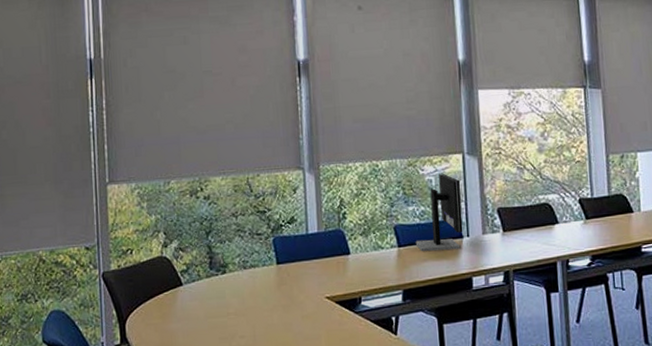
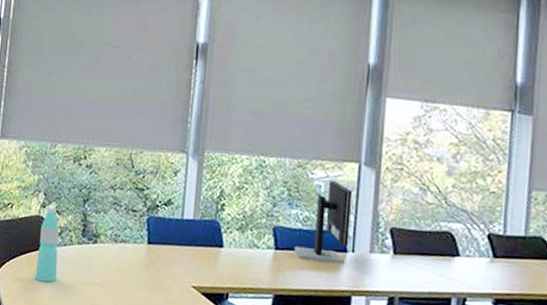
water bottle: none [165,245,190,323] -> present [35,207,60,283]

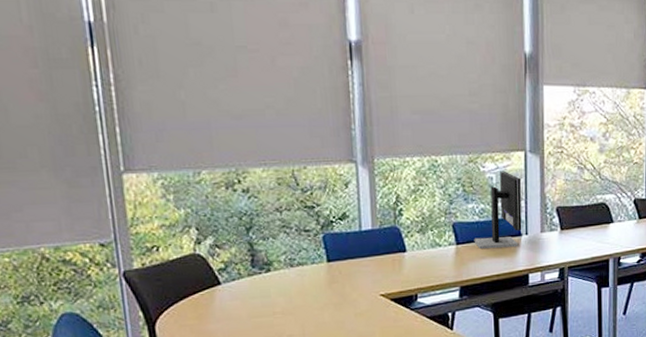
water bottle: present [35,207,60,283] -> none [199,242,230,324]

